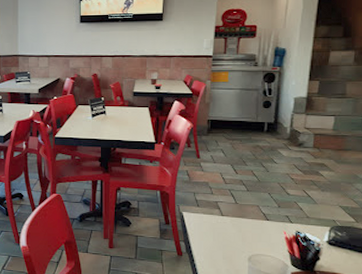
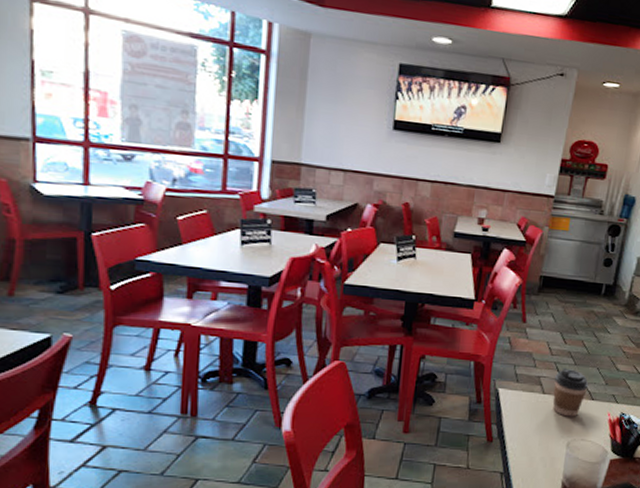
coffee cup: none [231,194,262,235] -> present [552,367,589,417]

